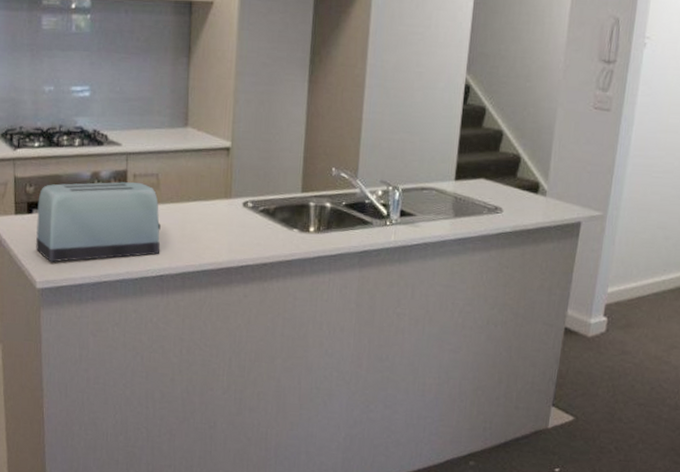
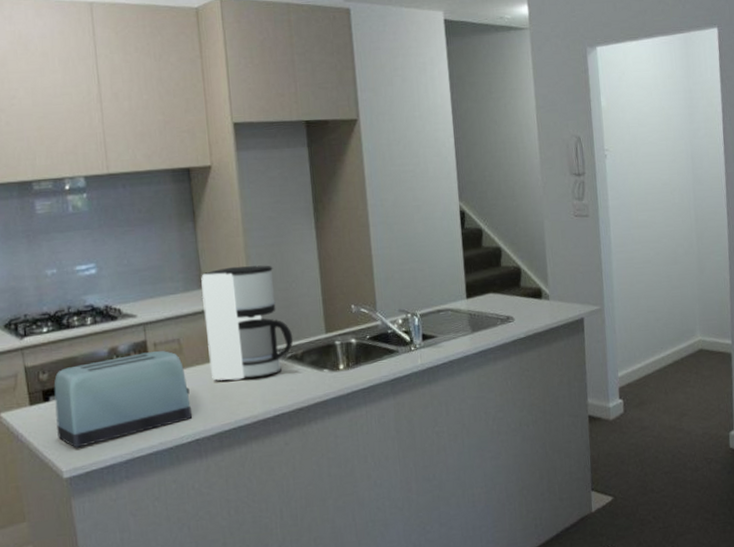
coffee maker: none [183,109,269,227] -> present [201,265,293,381]

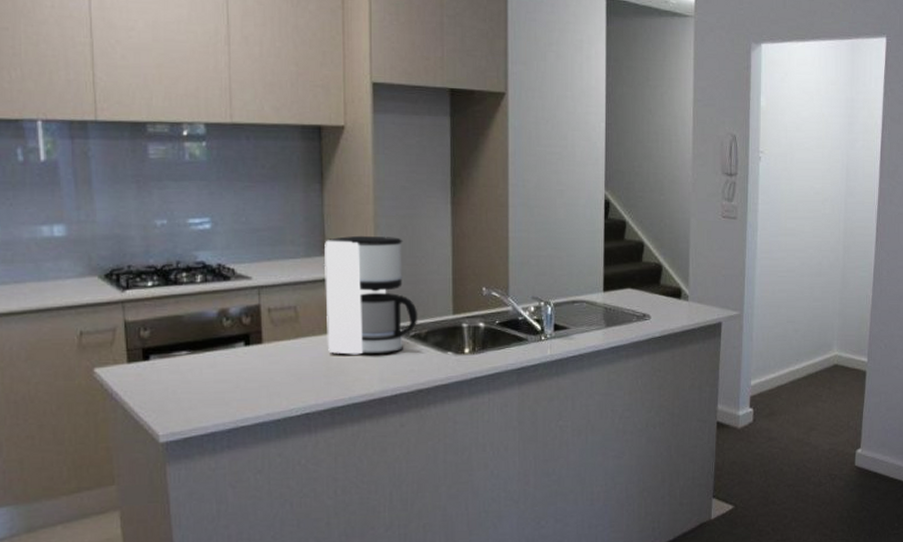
toaster: present [54,350,192,448] -> none [155,316,303,412]

